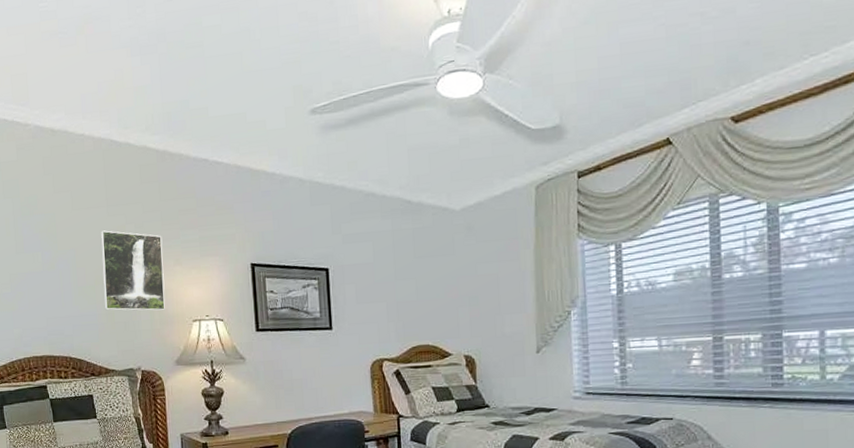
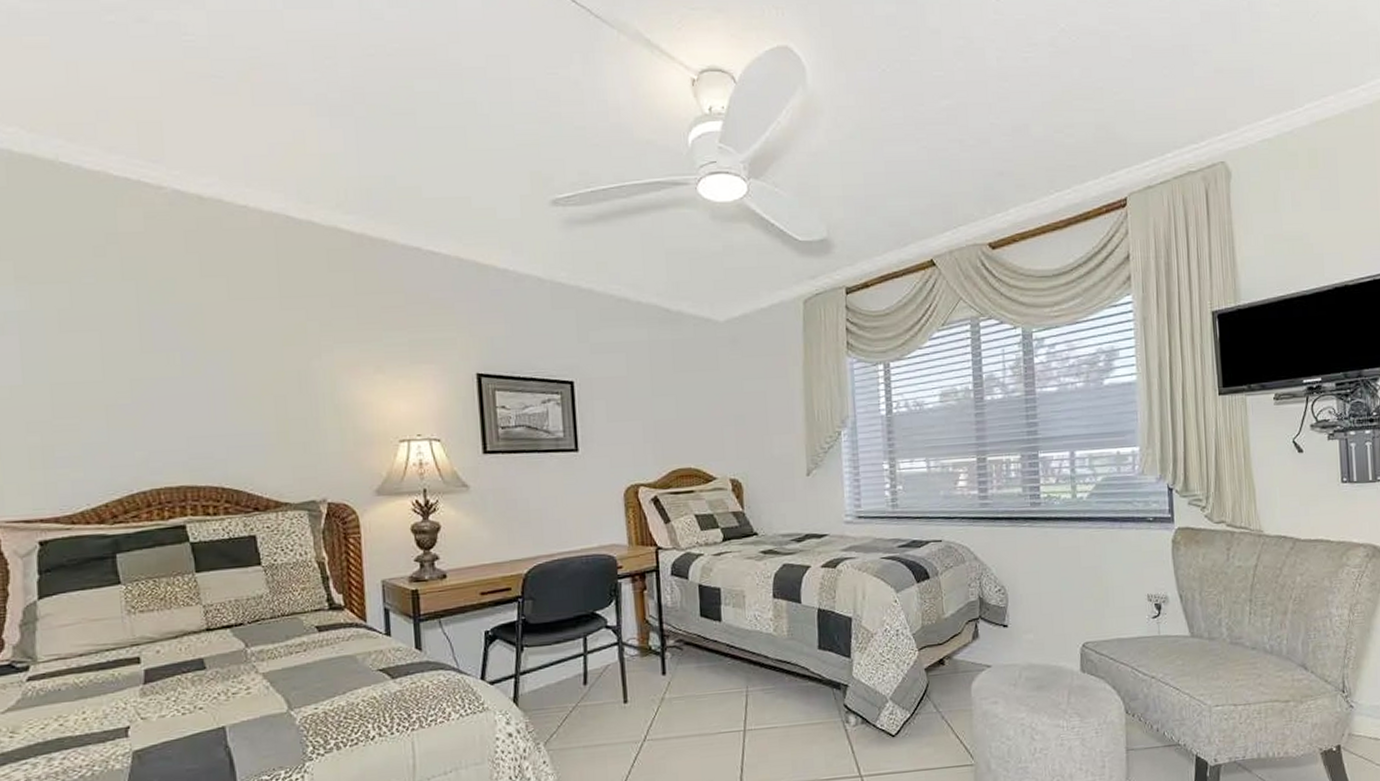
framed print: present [101,230,165,311] -> none [270,327,362,429]

